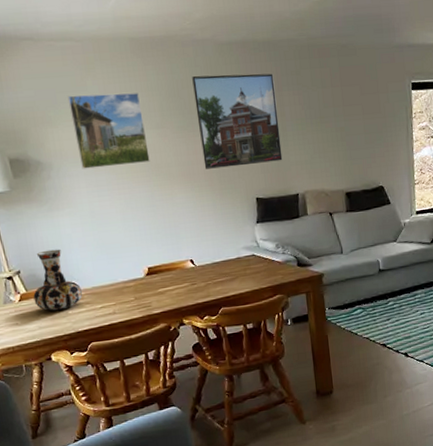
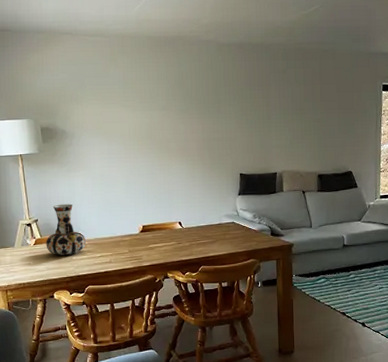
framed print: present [67,92,150,169] -> none [93,79,154,139]
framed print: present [192,73,283,169] -> none [195,69,265,146]

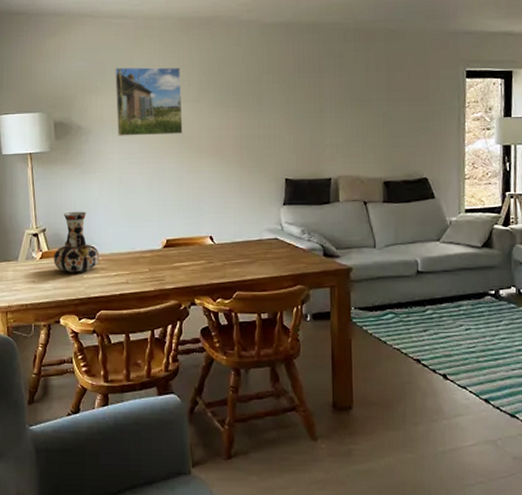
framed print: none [93,79,154,139] -> present [114,67,183,136]

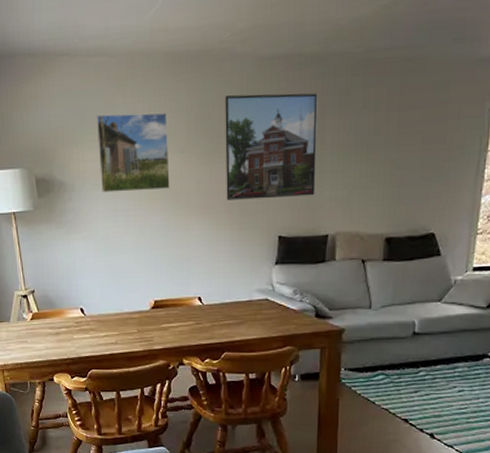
vase: present [54,211,99,273] -> none [44,272,88,334]
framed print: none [233,54,317,145] -> present [225,93,318,200]

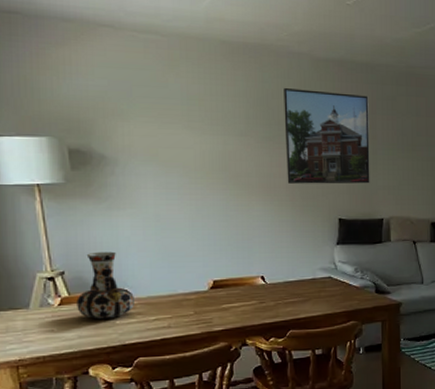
vase: none [44,272,88,334] -> present [76,251,134,320]
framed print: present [96,112,170,193] -> none [145,90,229,170]

